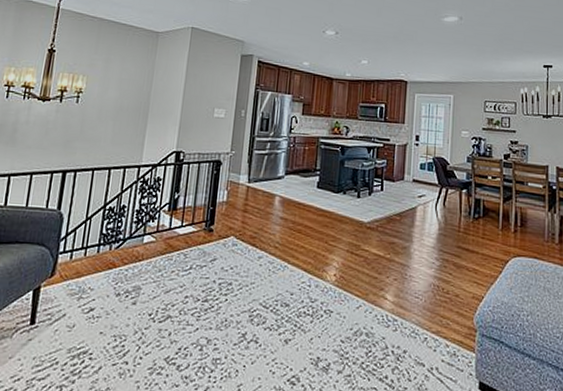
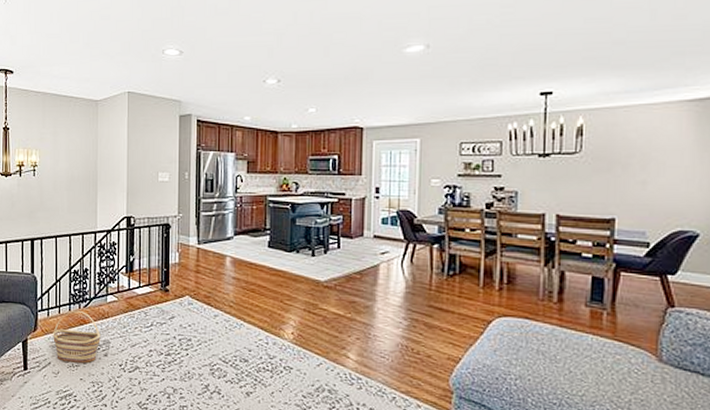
basket: none [72,252,131,314] -> present [53,310,101,364]

